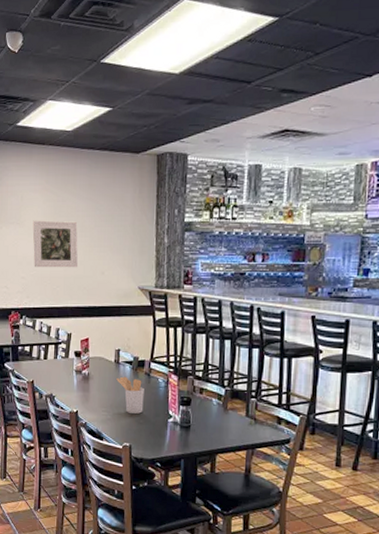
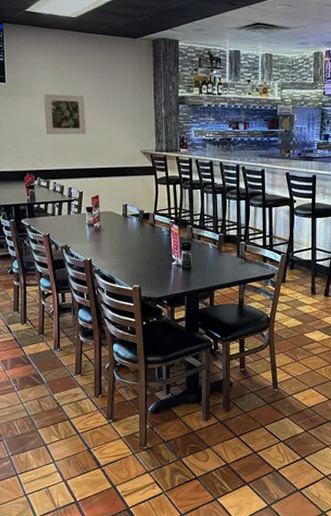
utensil holder: present [116,376,144,414] -> none [125,227,150,259]

